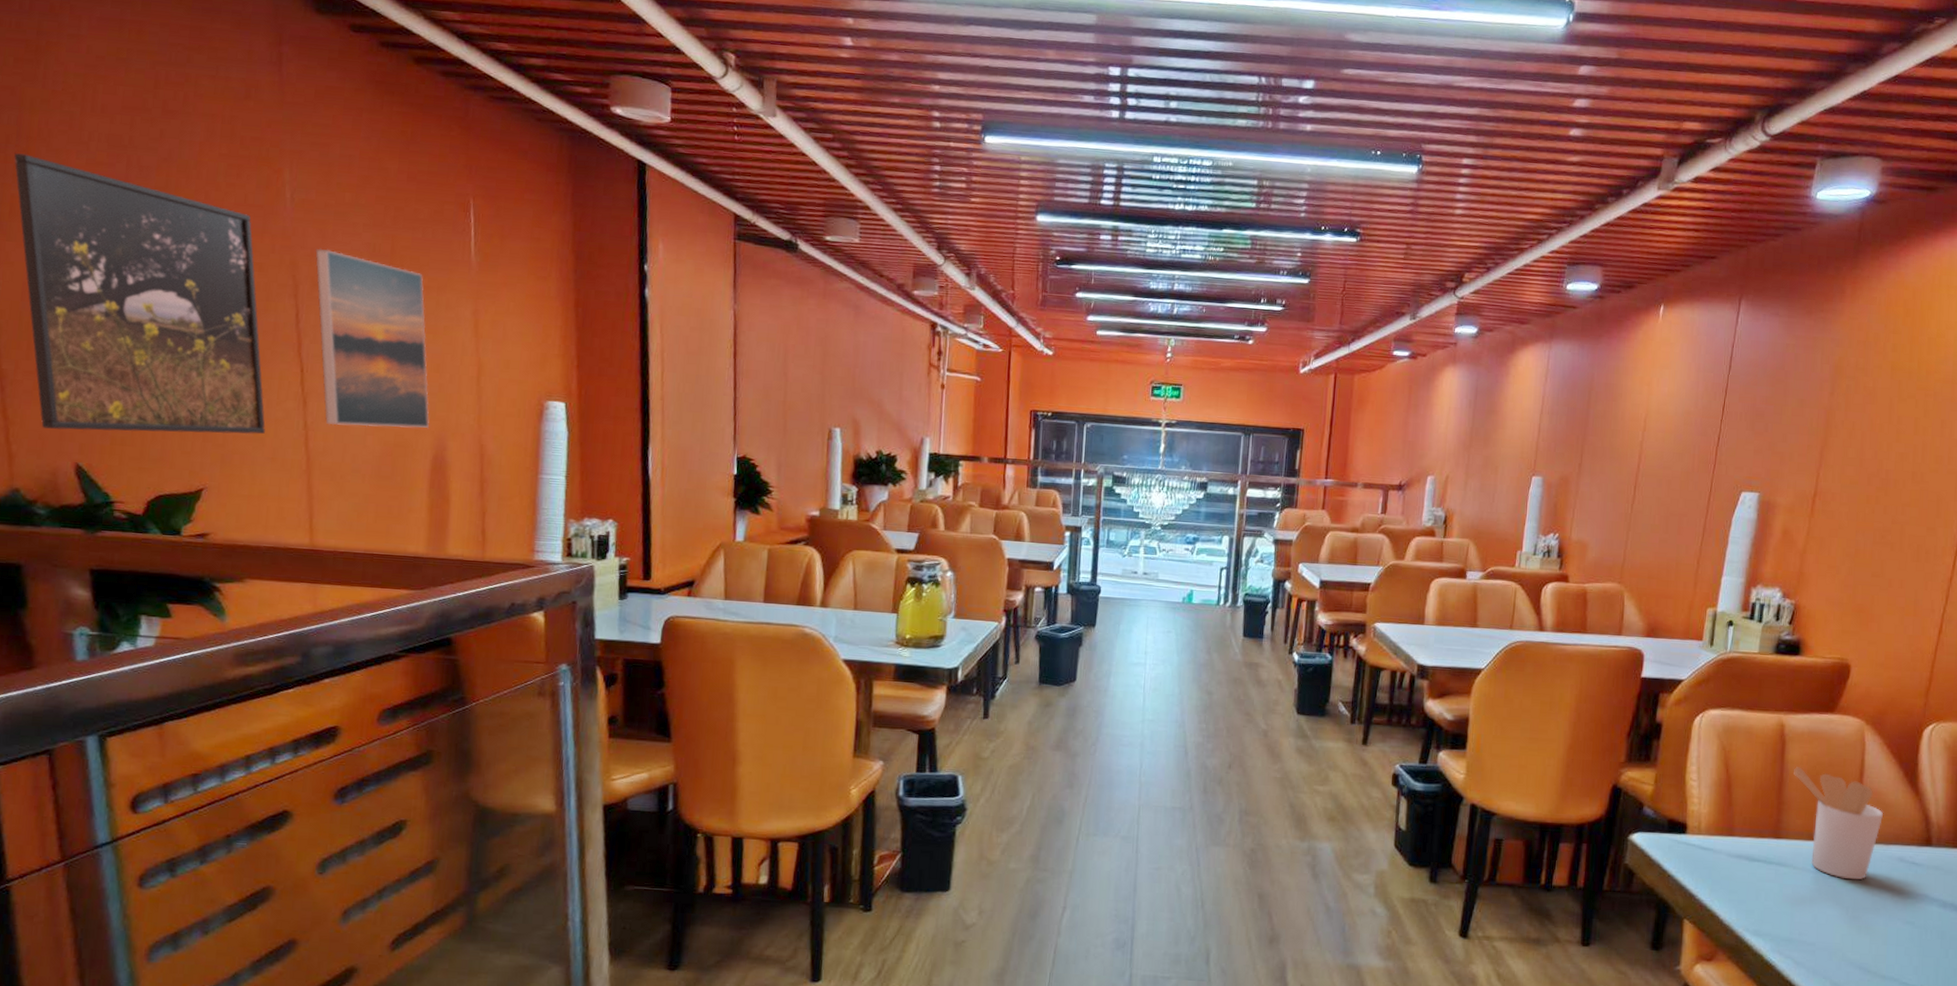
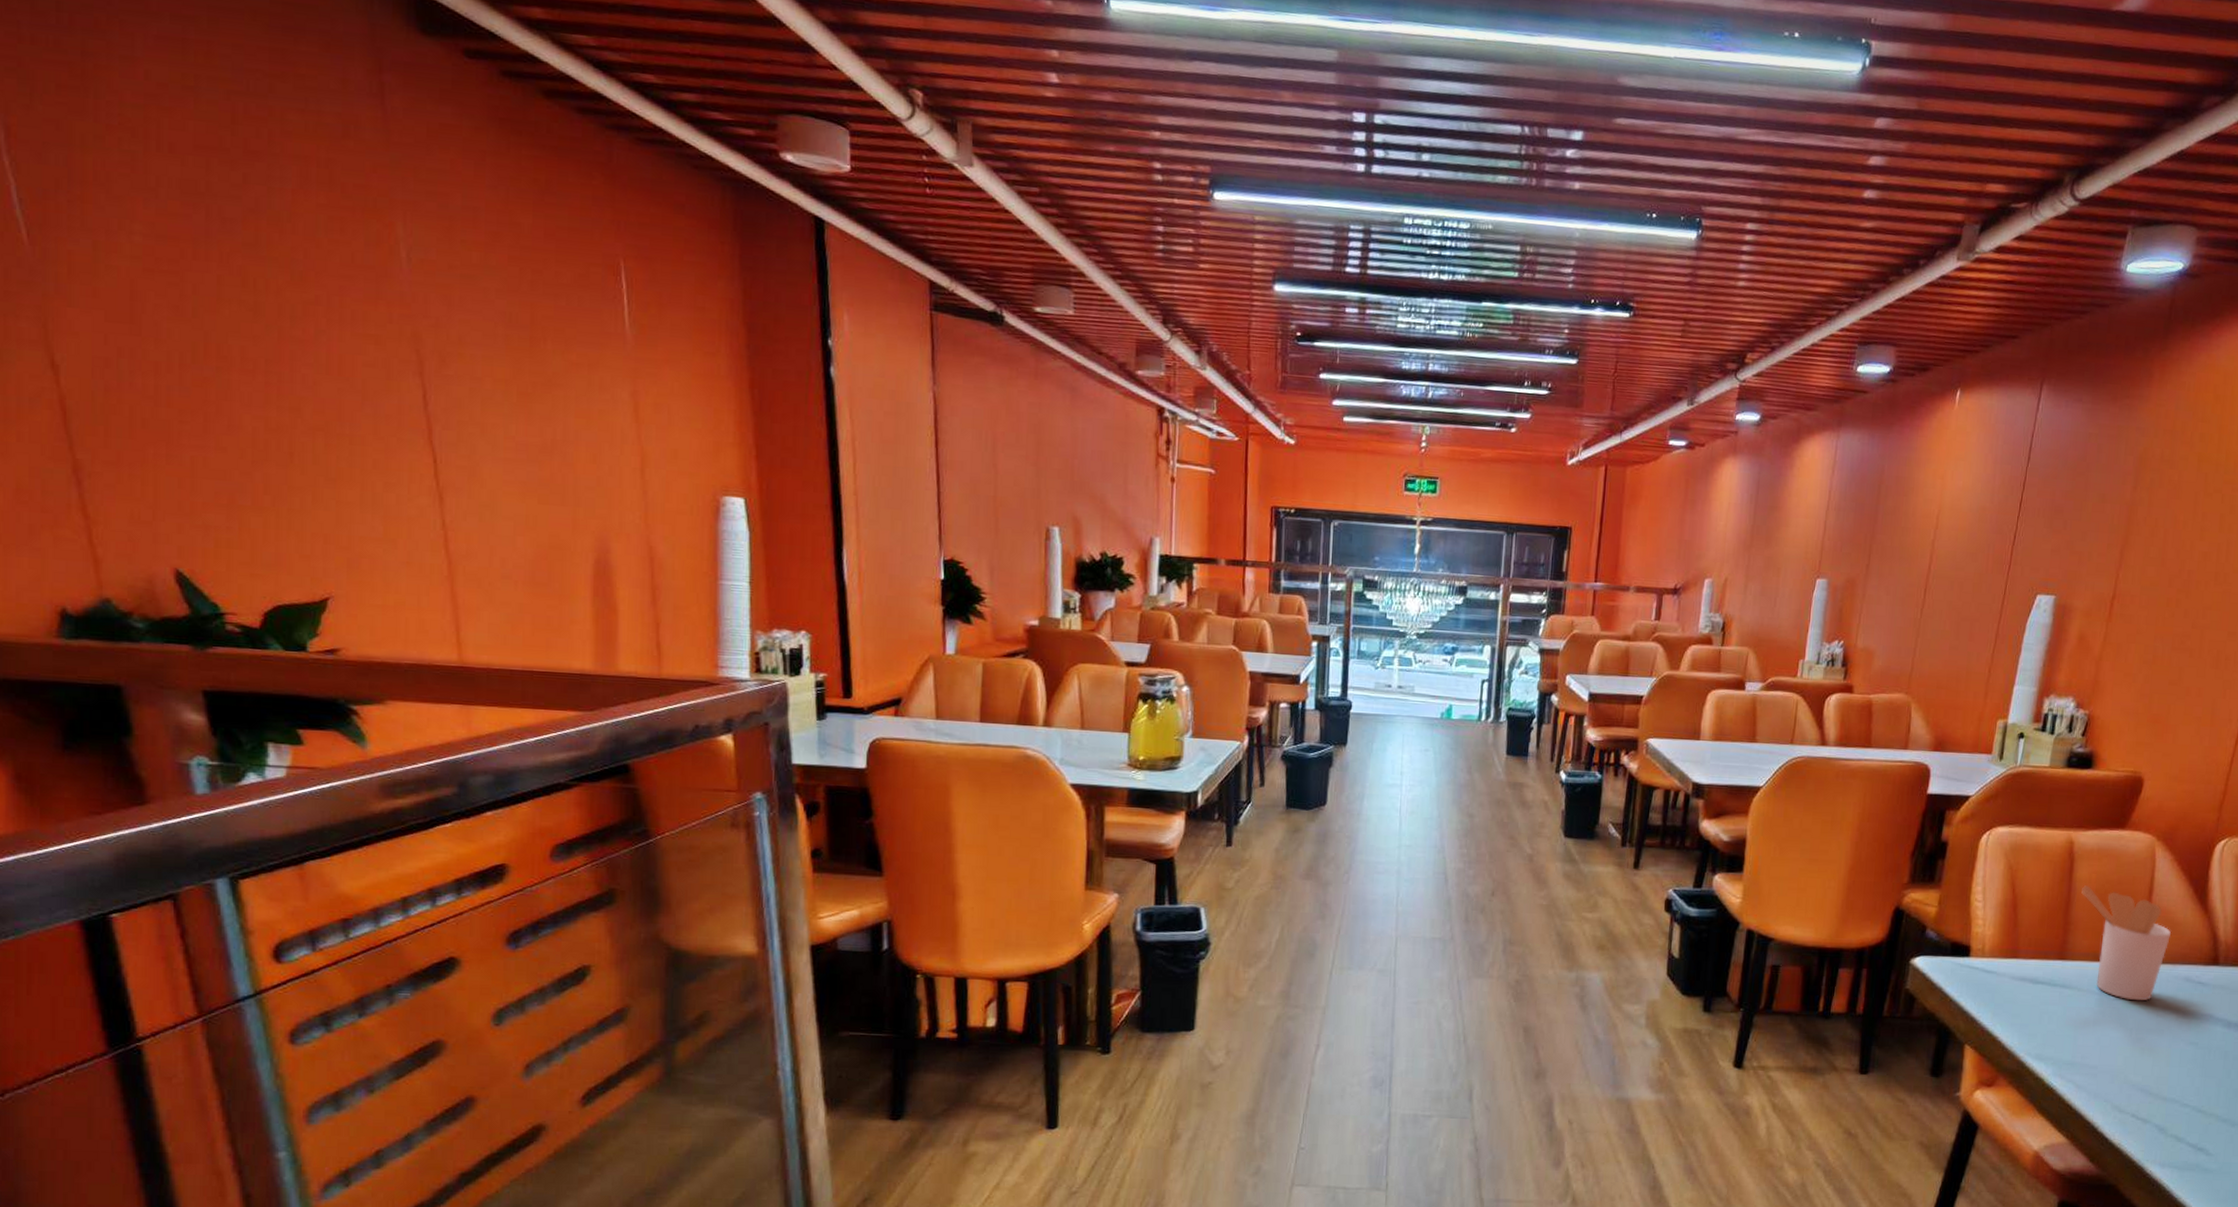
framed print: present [14,153,266,435] -> none [67,201,397,536]
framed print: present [315,248,429,429] -> none [441,317,588,529]

